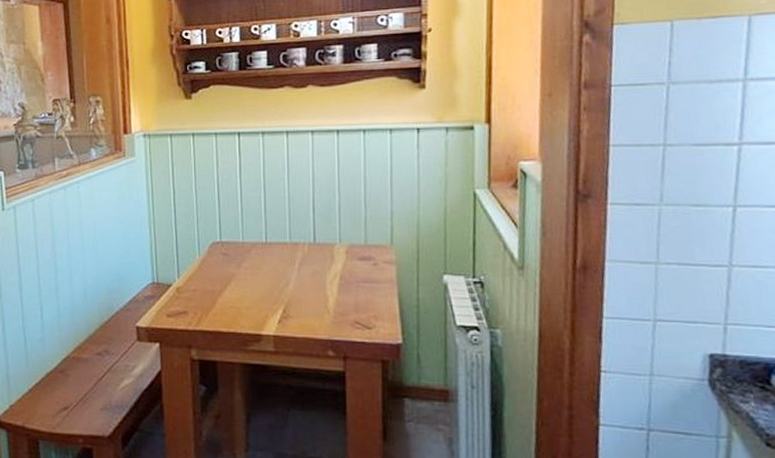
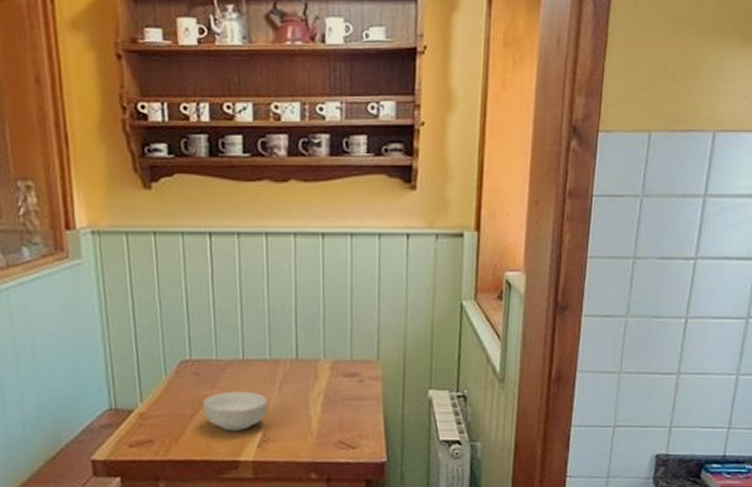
cereal bowl: none [230,271,288,307] -> present [203,392,268,431]

